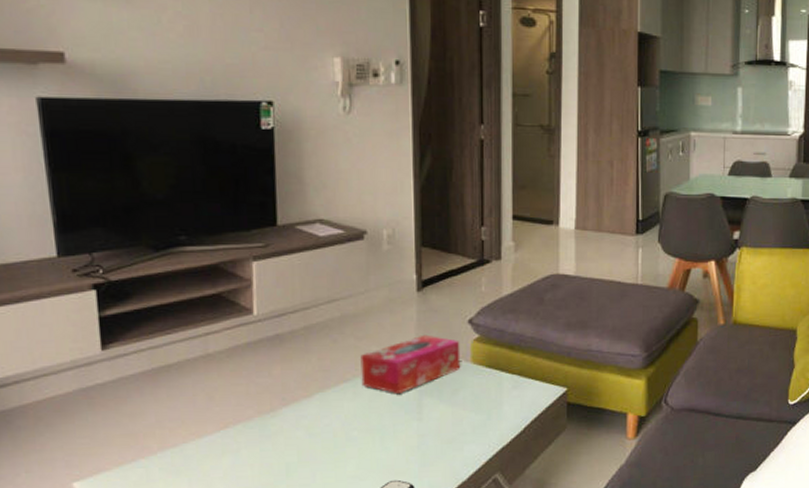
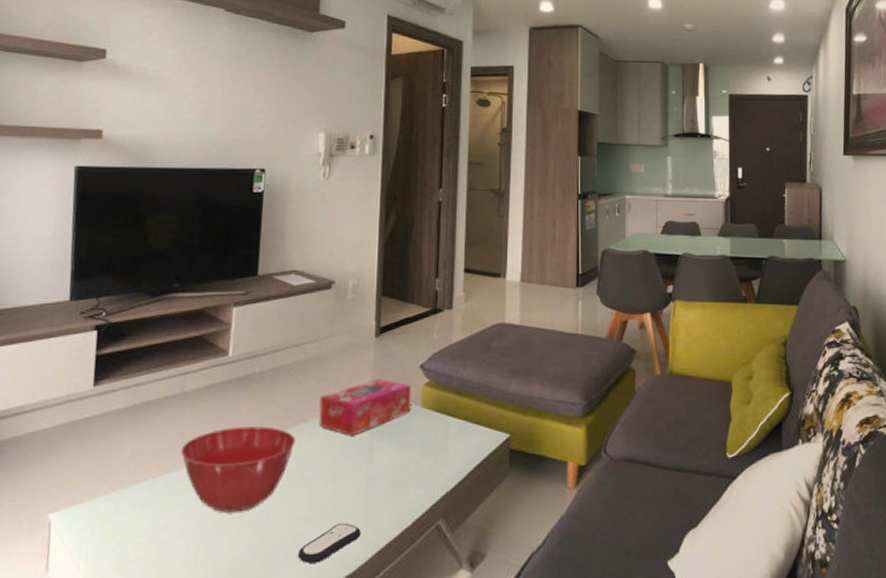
mixing bowl: none [211,387,338,474] -> present [181,426,296,512]

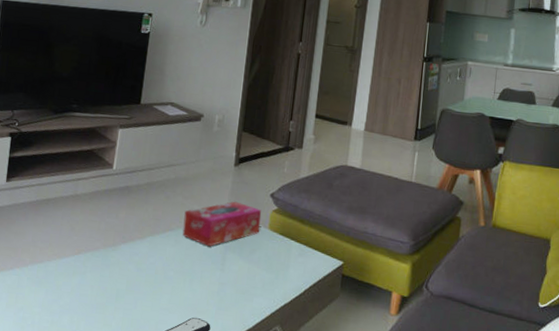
mixing bowl: present [181,426,296,512] -> none [70,228,163,297]

